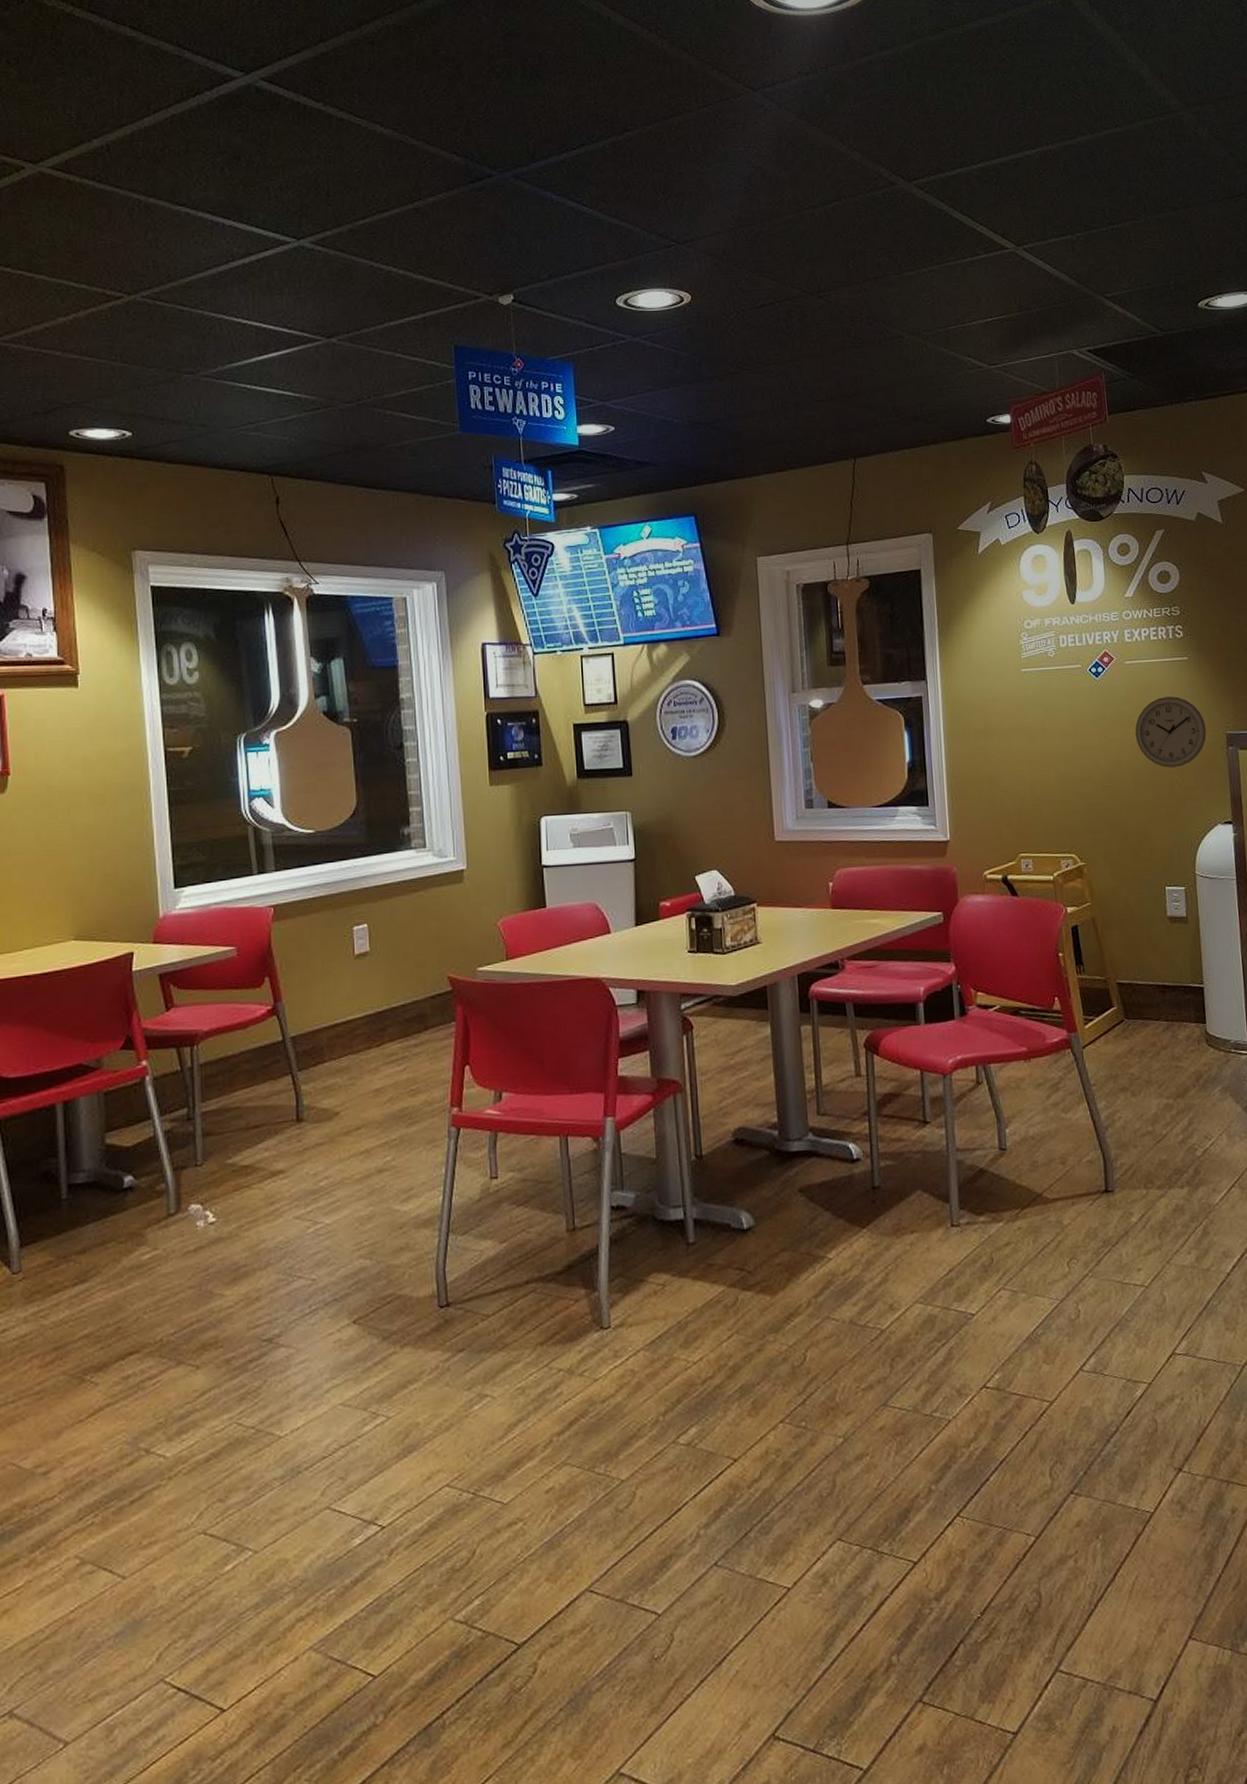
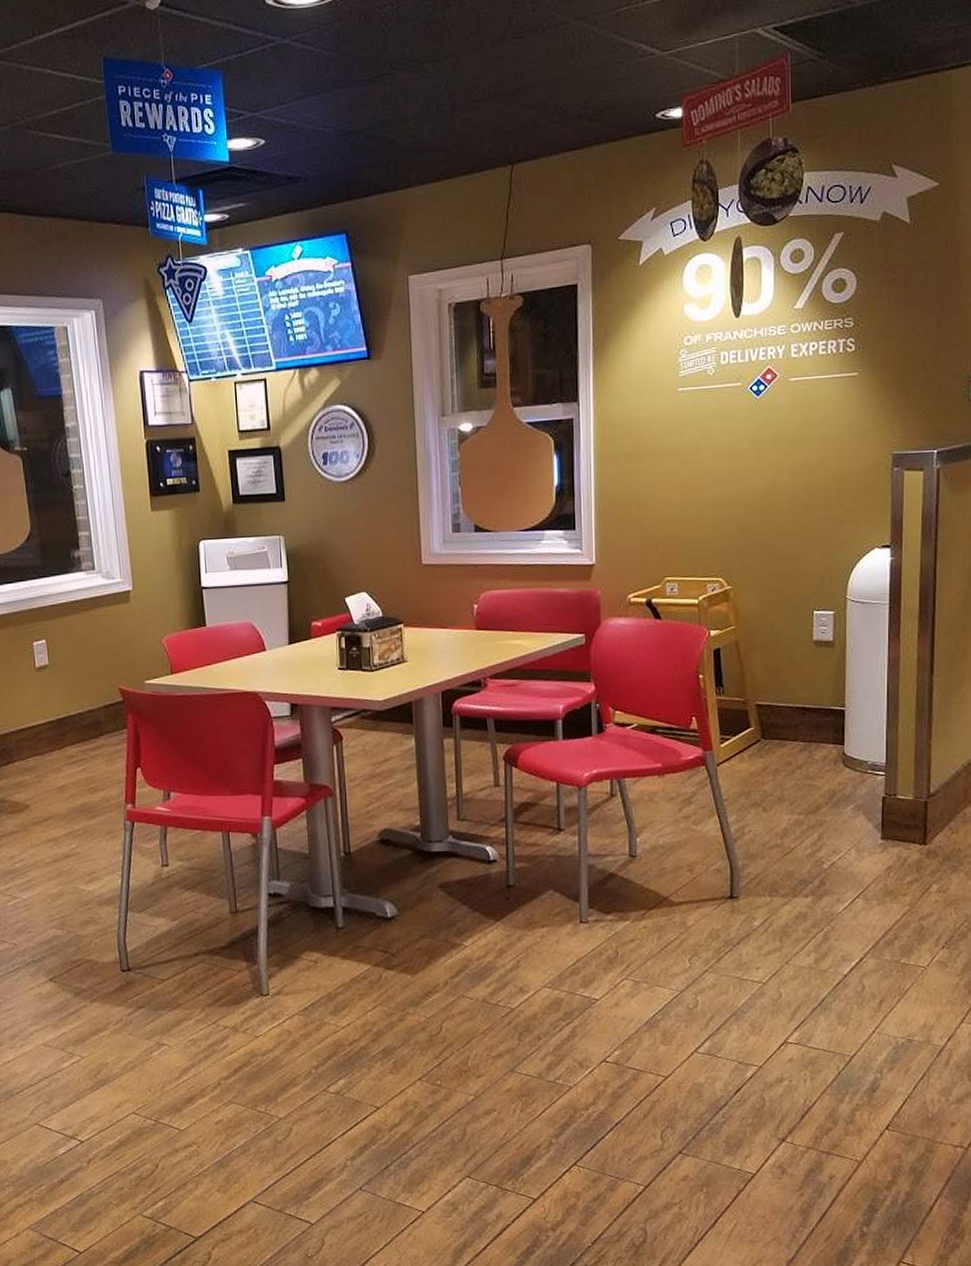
wall clock: present [1135,696,1207,768] -> none [794,415,872,490]

